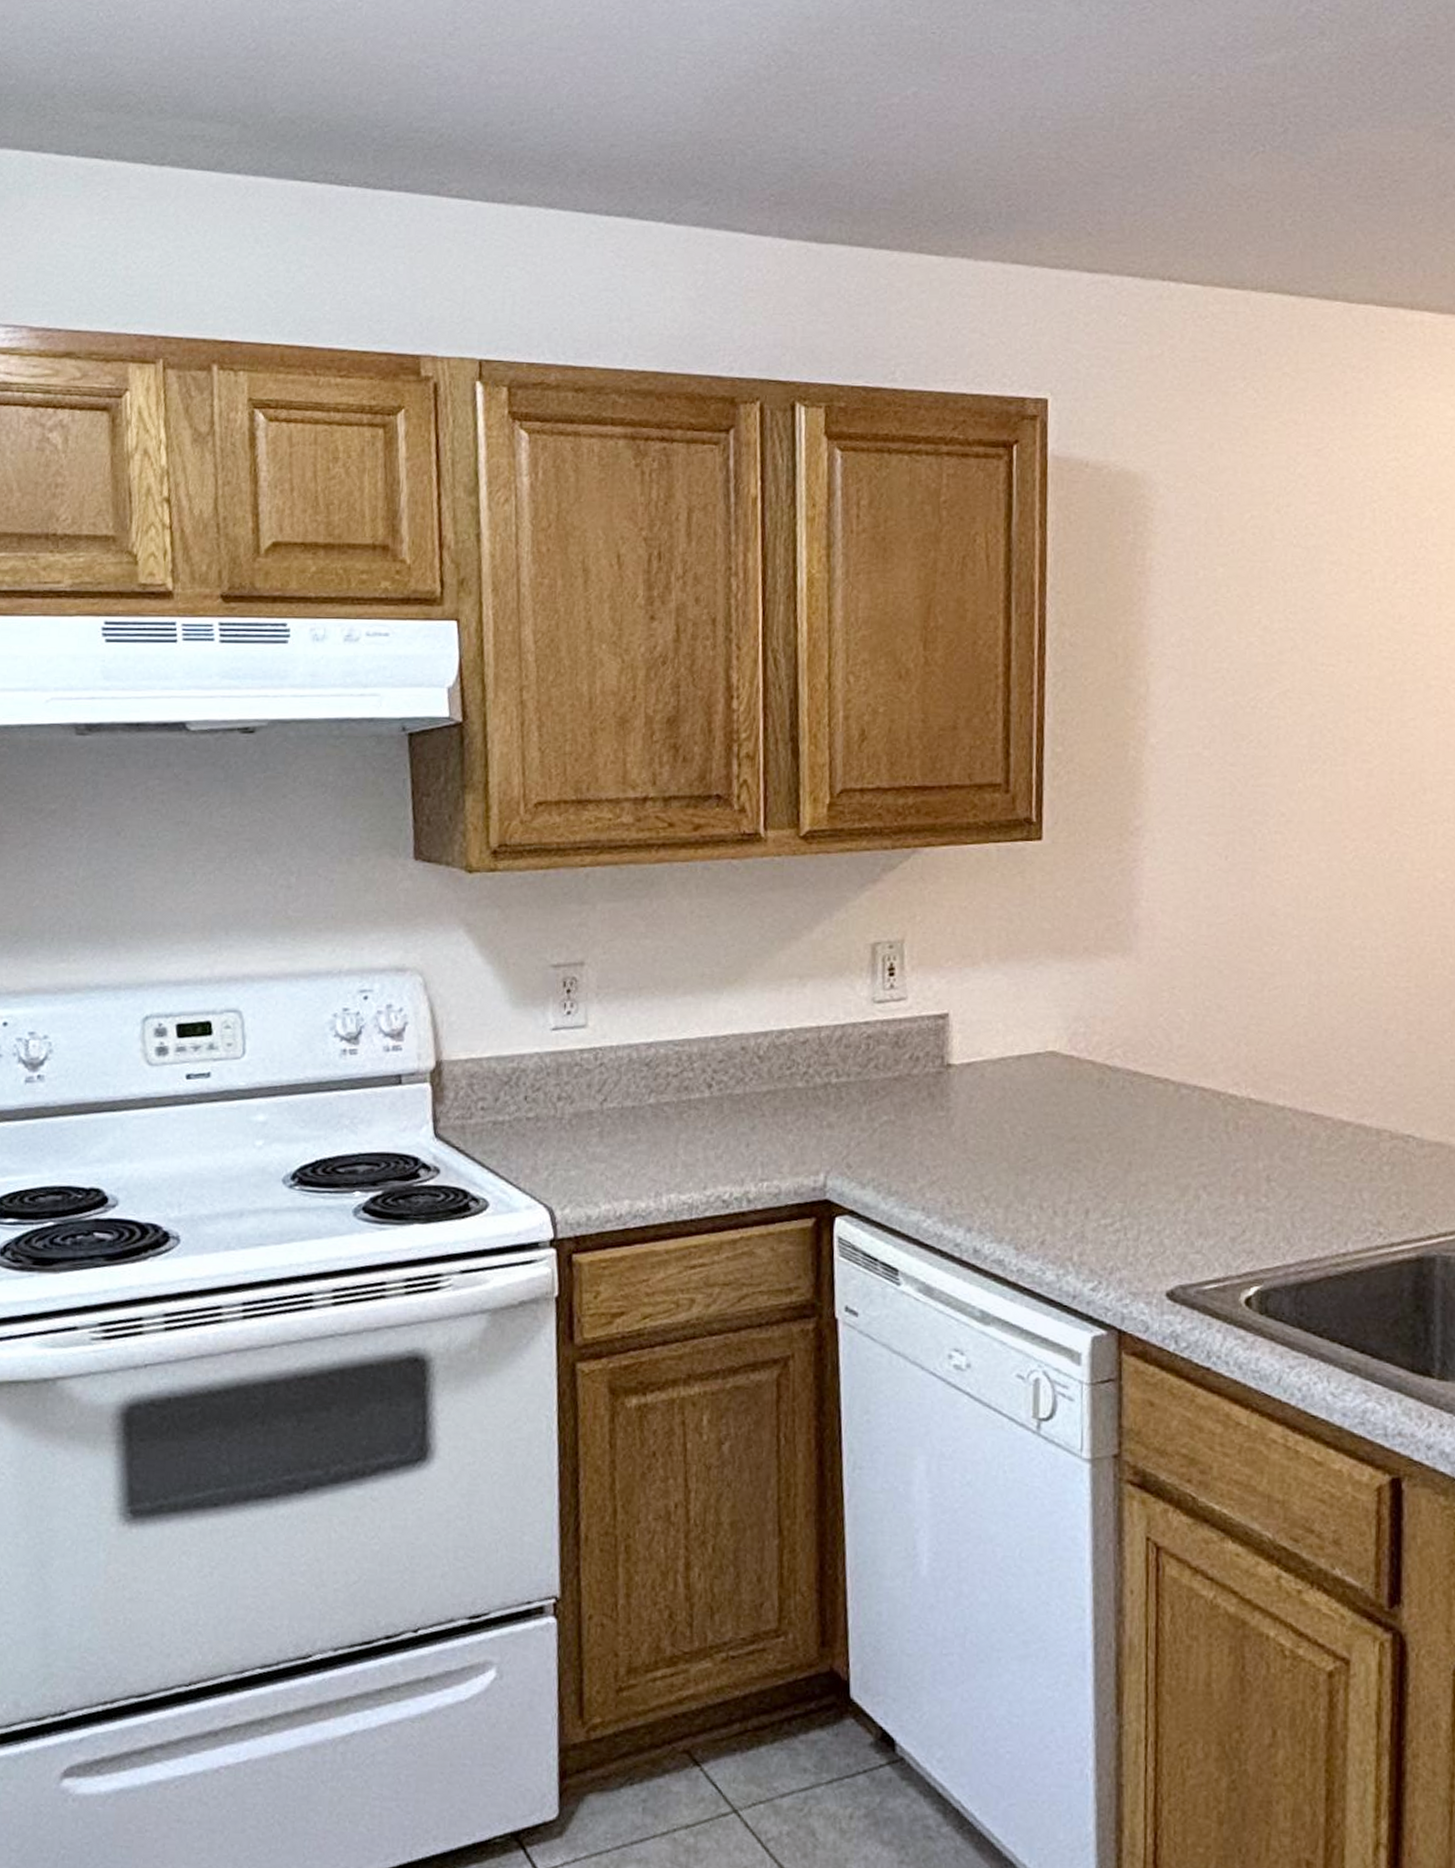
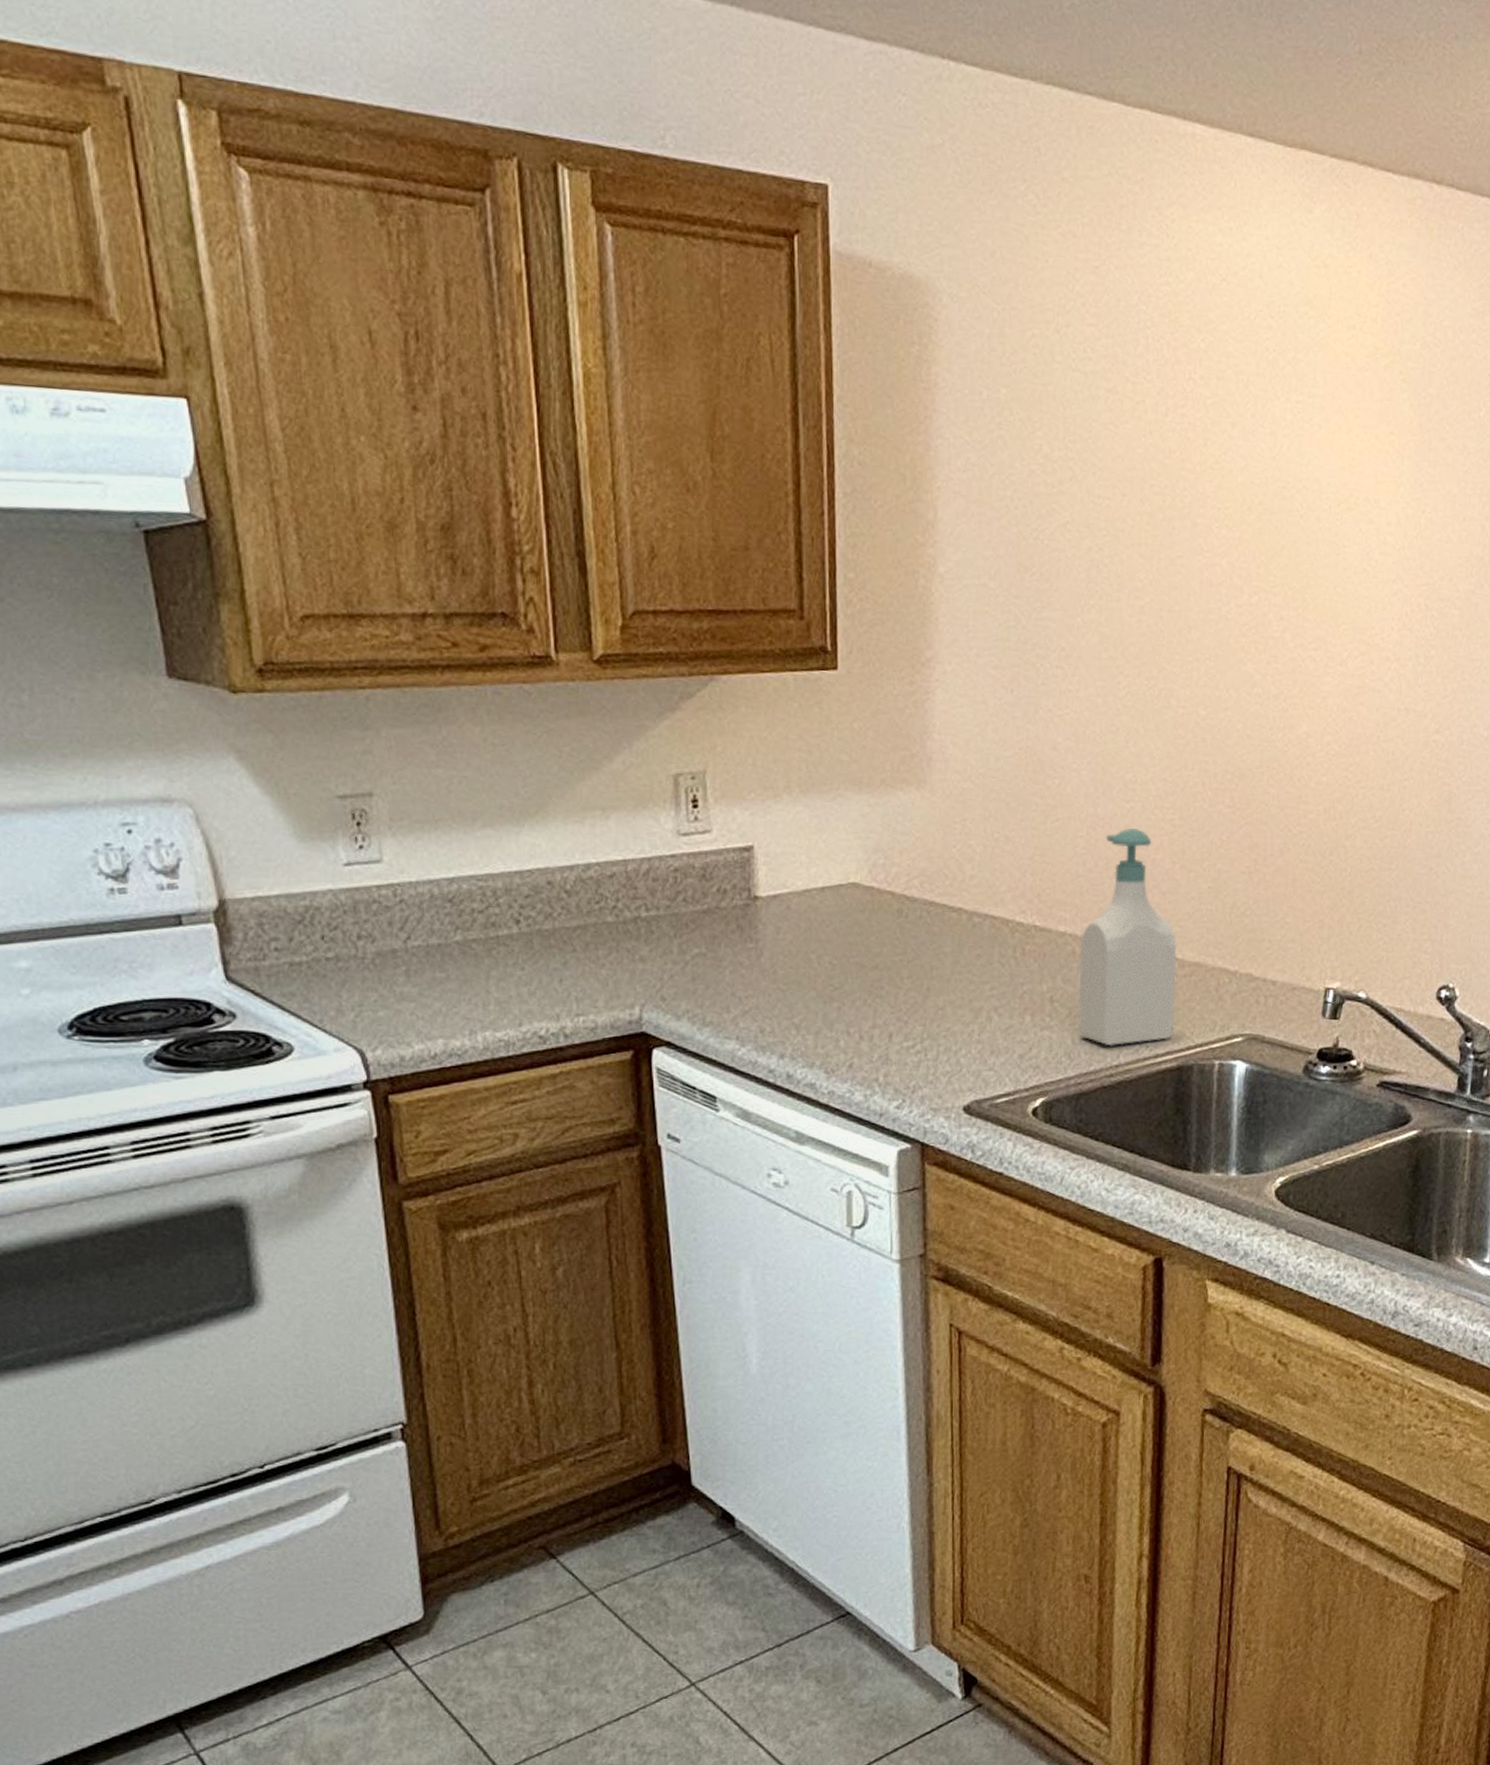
soap bottle: none [1299,996,1415,1232] -> present [1079,827,1177,1046]

